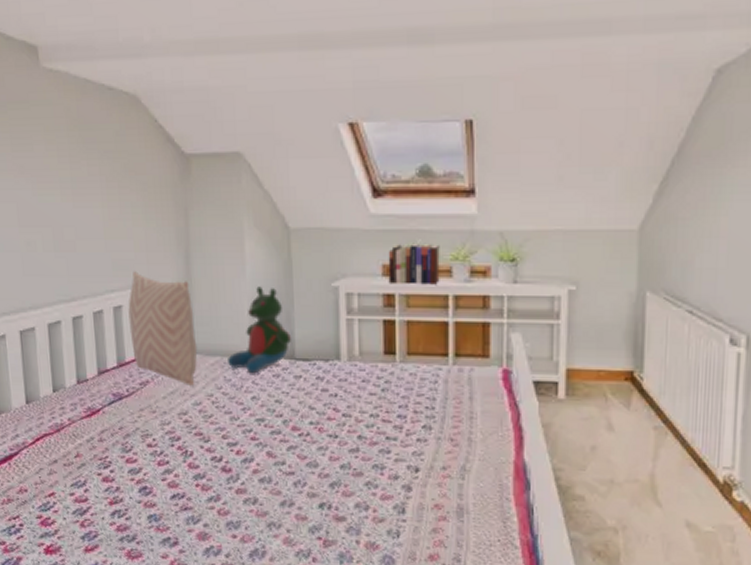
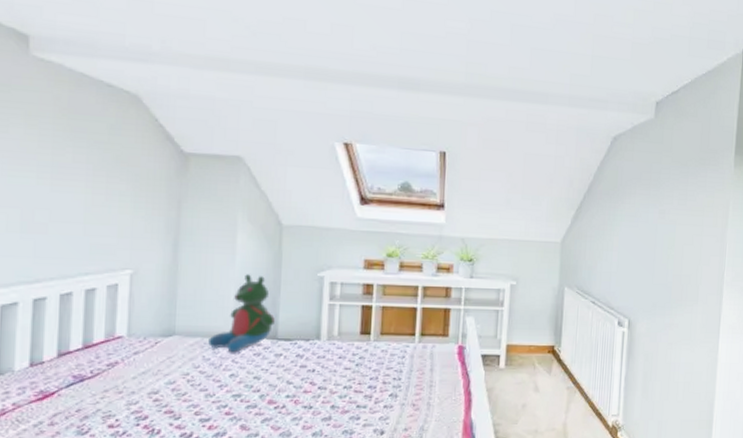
pillow: present [128,271,198,386] -> none [102,256,177,366]
books: present [388,243,440,285] -> none [368,243,414,278]

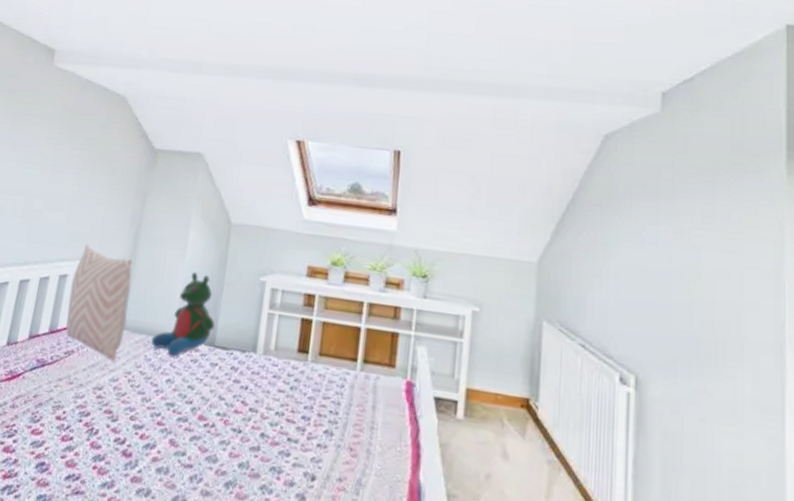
pillow: none [102,256,177,366] -> present [66,244,133,361]

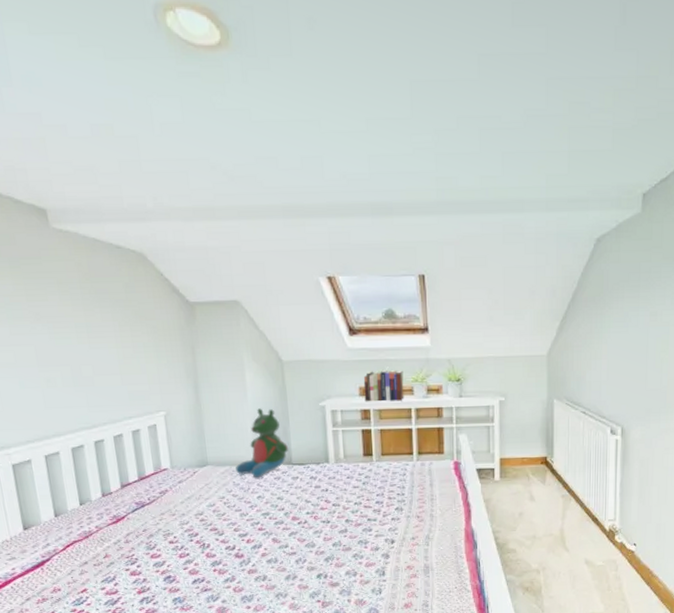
pillow: present [66,244,133,361] -> none [145,400,210,491]
books: none [311,249,361,291] -> present [363,369,404,402]

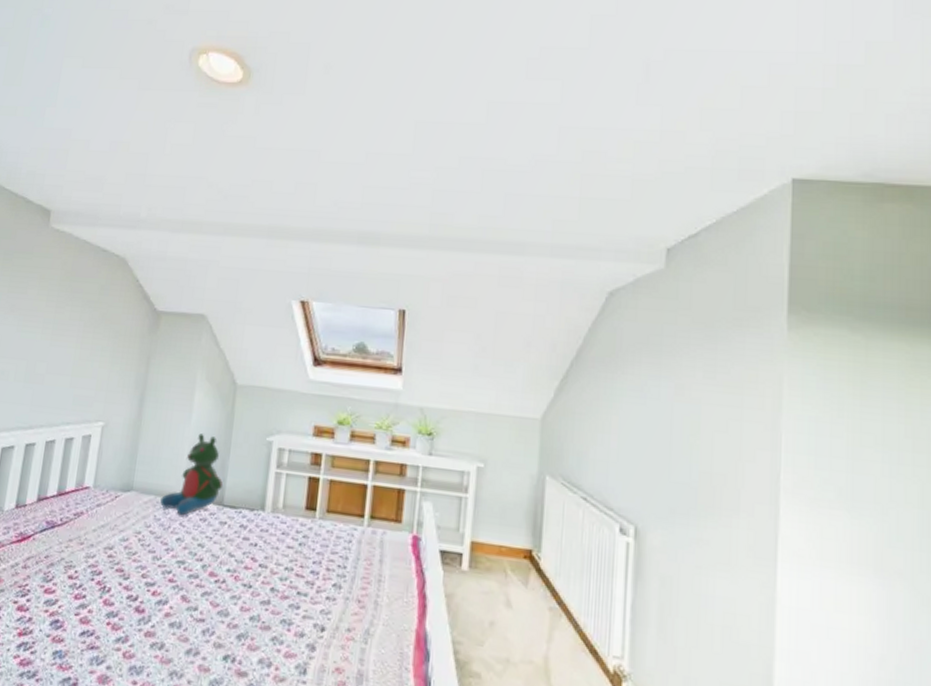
books: present [363,369,404,402] -> none [317,409,367,449]

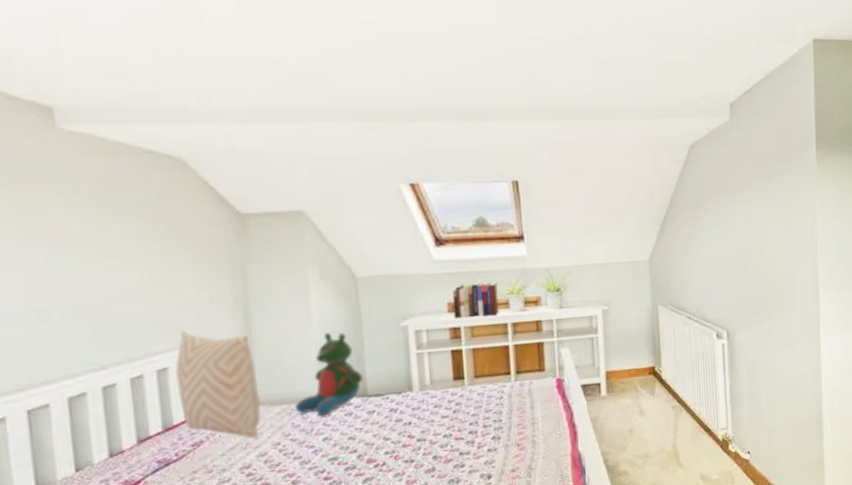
pillow: none [74,407,139,522] -> present [175,331,261,439]
books: none [317,409,367,449] -> present [452,282,499,319]

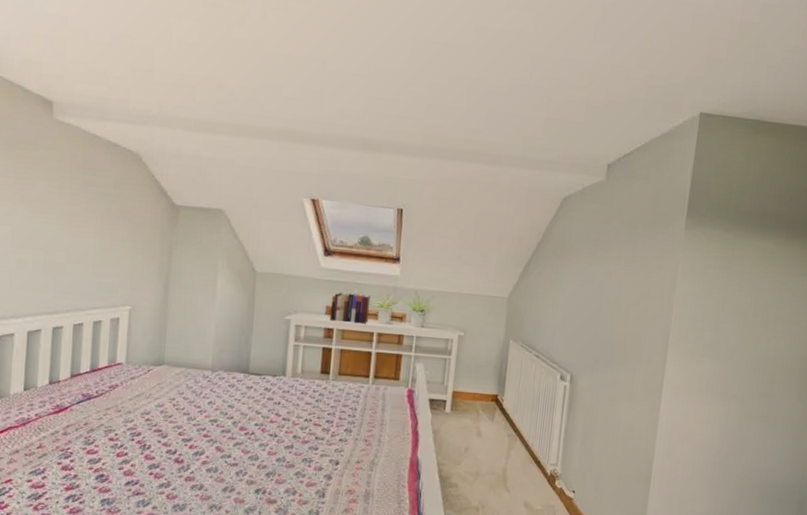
pillow: present [175,331,261,439] -> none [106,293,167,391]
stuffed animal: present [295,333,364,415] -> none [191,314,248,383]

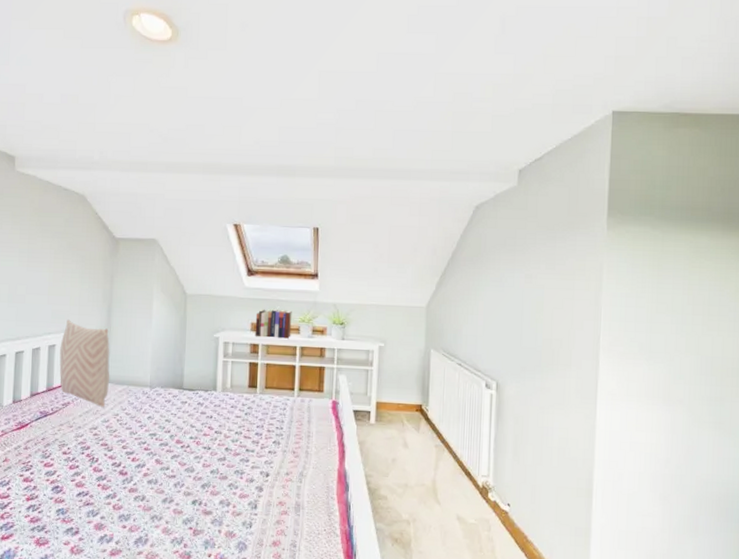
pillow: none [106,293,167,391] -> present [59,319,110,407]

